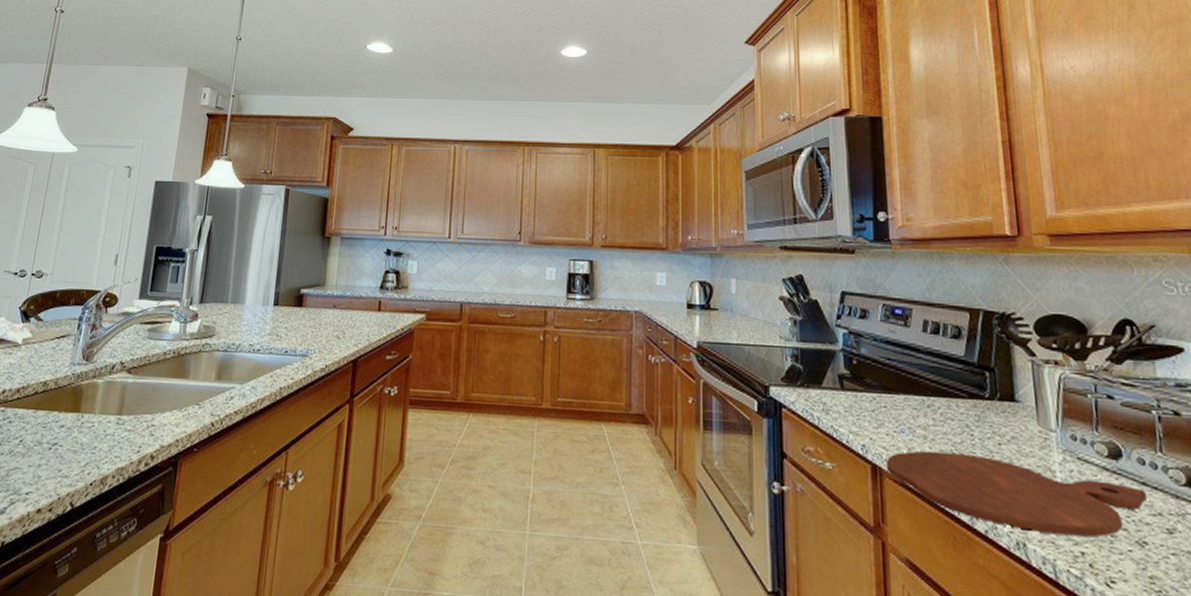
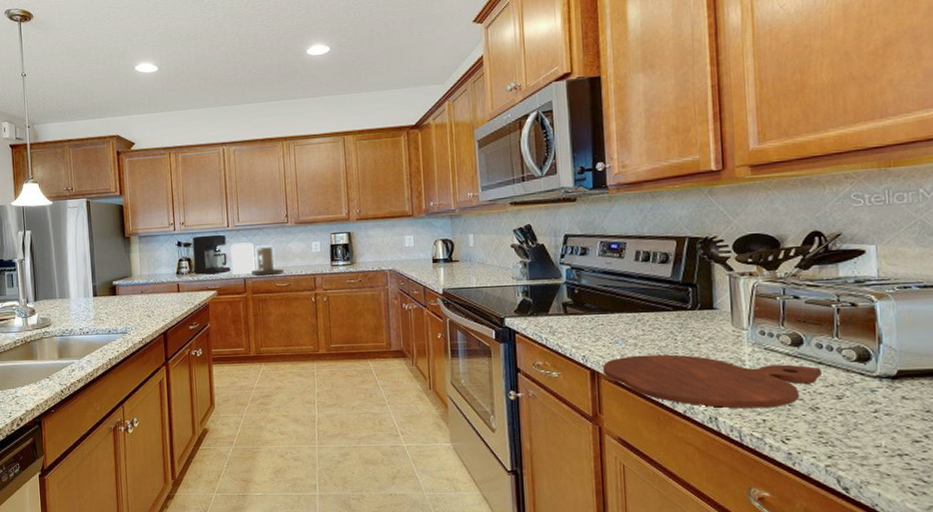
coffee maker: none [402,244,446,294] -> present [193,234,230,275]
canister: none [448,260,477,298] -> present [231,243,255,274]
paper towel roll: none [470,267,510,303] -> present [251,247,284,276]

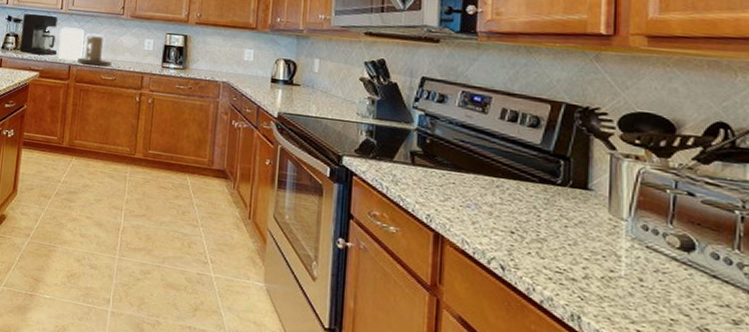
cutting board: present [602,354,823,409] -> none [448,224,717,319]

